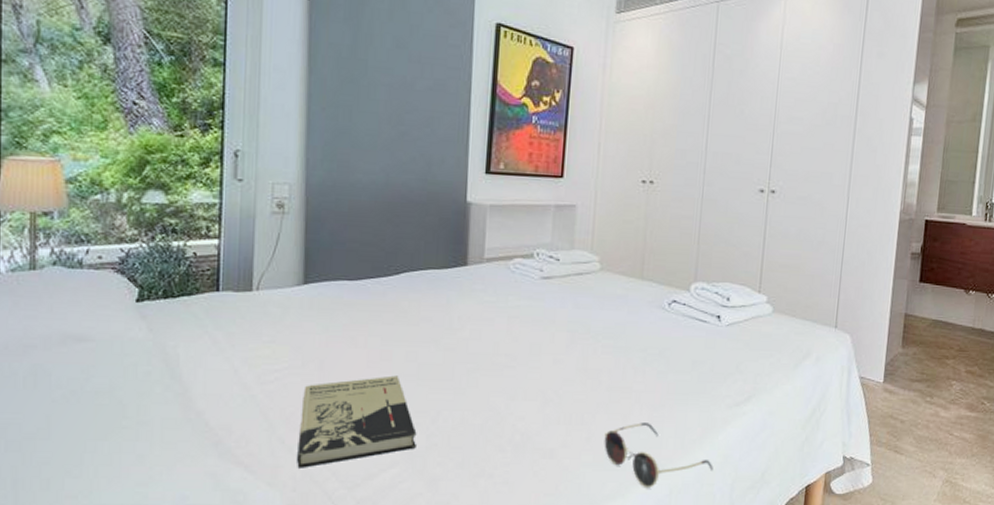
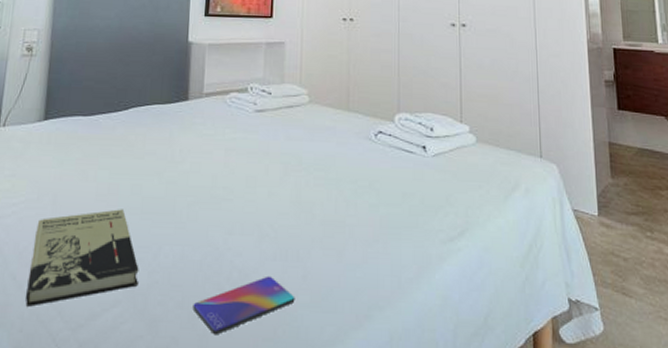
smartphone: none [473,438,578,492] -> present [193,276,295,335]
eyeglasses: present [604,422,713,489] -> none [320,259,433,334]

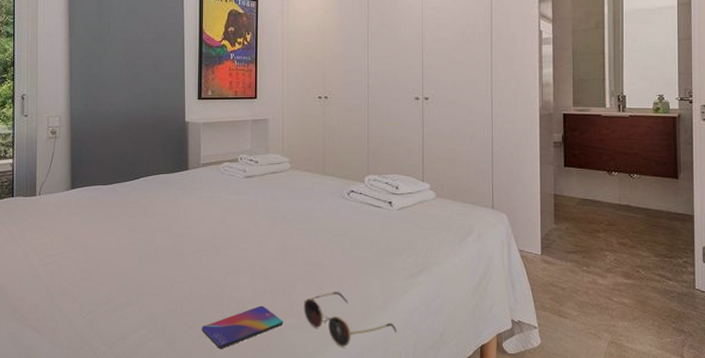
book: present [25,209,139,307] -> none [71,257,157,330]
eyeglasses: none [320,259,433,334] -> present [304,292,397,348]

